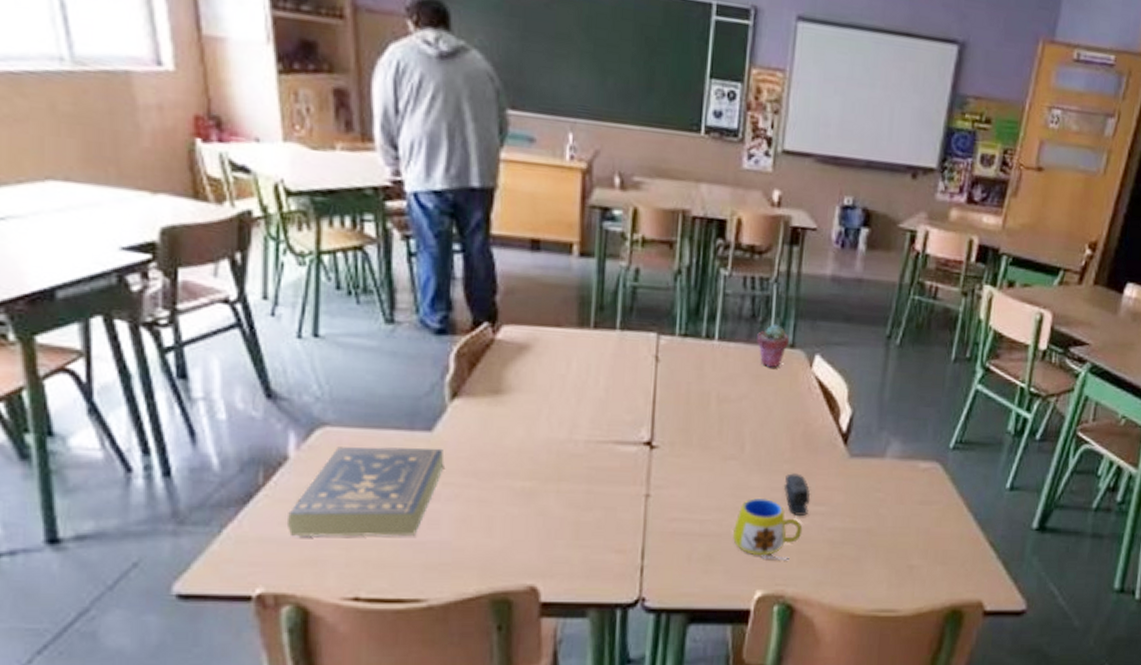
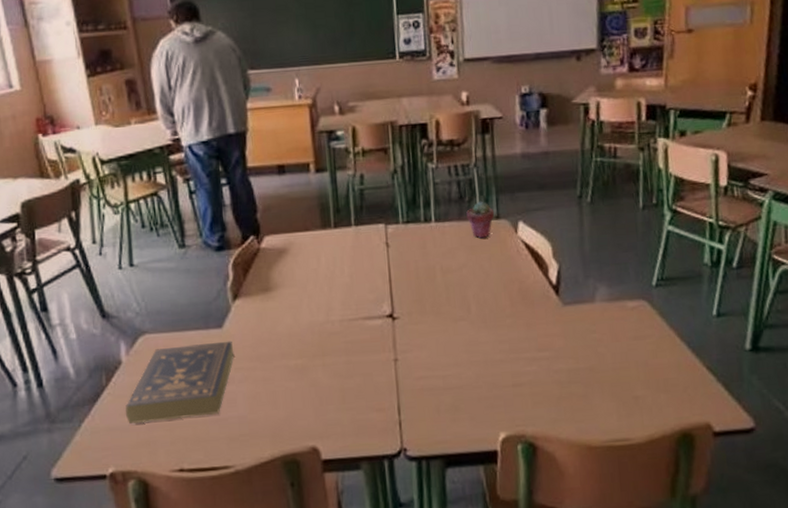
mug: present [733,497,803,561] -> none [472,350,532,404]
stapler: present [783,473,811,516] -> none [509,325,534,363]

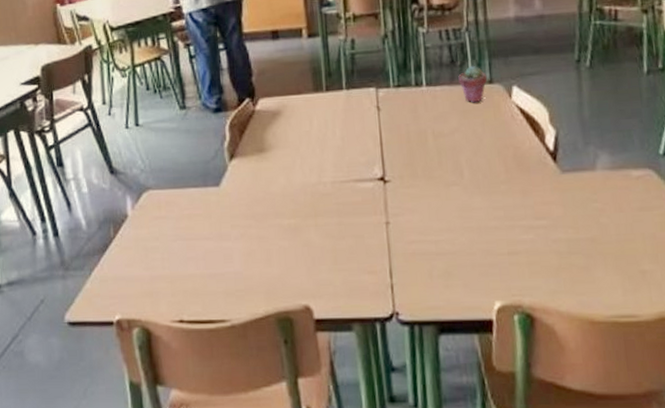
book: present [125,340,235,424] -> none [130,199,231,275]

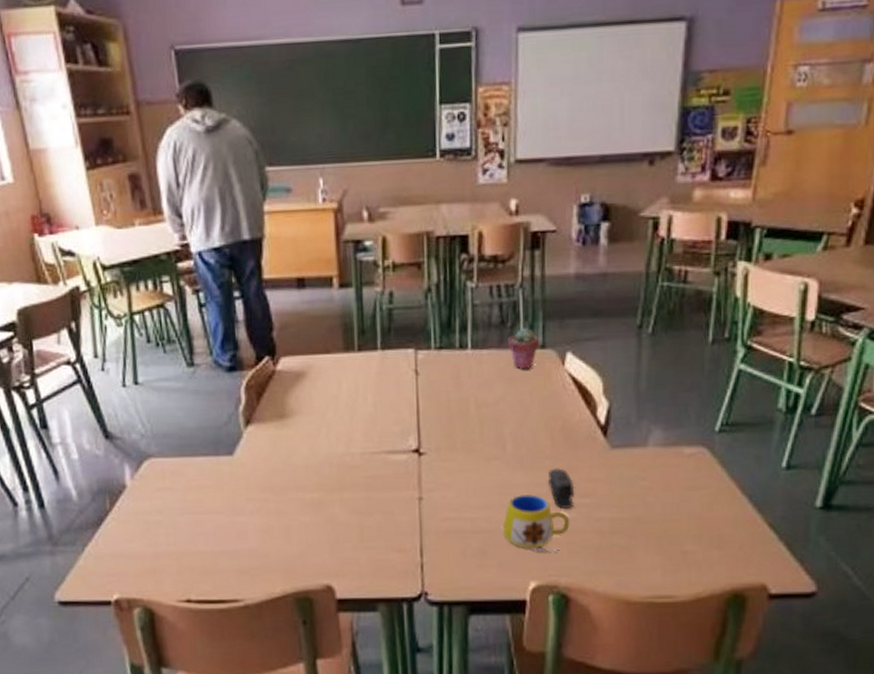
mug: none [465,216,529,273] -> present [503,493,570,553]
stapler: none [504,192,531,230] -> present [547,468,575,508]

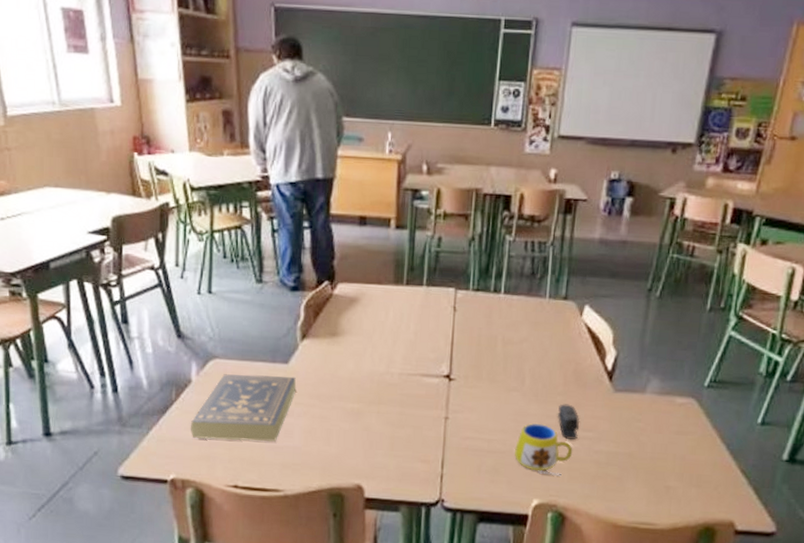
book: none [130,469,246,551] -> present [190,374,297,442]
potted succulent: present [508,327,540,370] -> none [535,279,564,316]

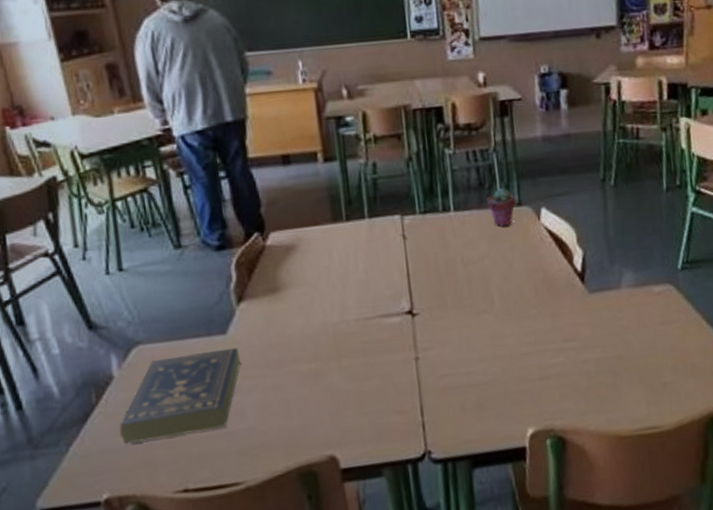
mug: present [515,423,573,476] -> none [497,343,560,399]
potted succulent: none [535,279,564,316] -> present [487,187,516,227]
stapler: present [557,404,580,440] -> none [535,316,561,354]

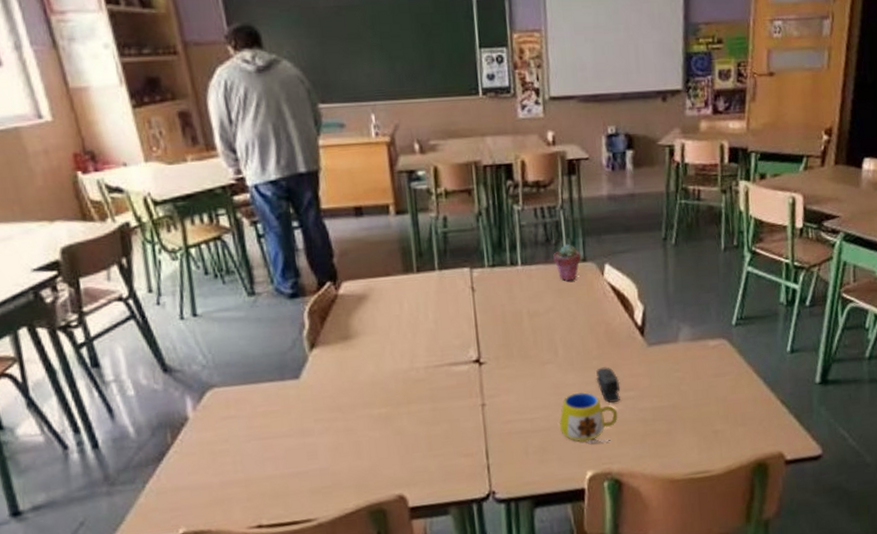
book: present [119,347,241,444] -> none [194,391,314,482]
mug: none [497,343,560,399] -> present [559,391,618,444]
stapler: none [535,316,561,354] -> present [596,367,620,403]

